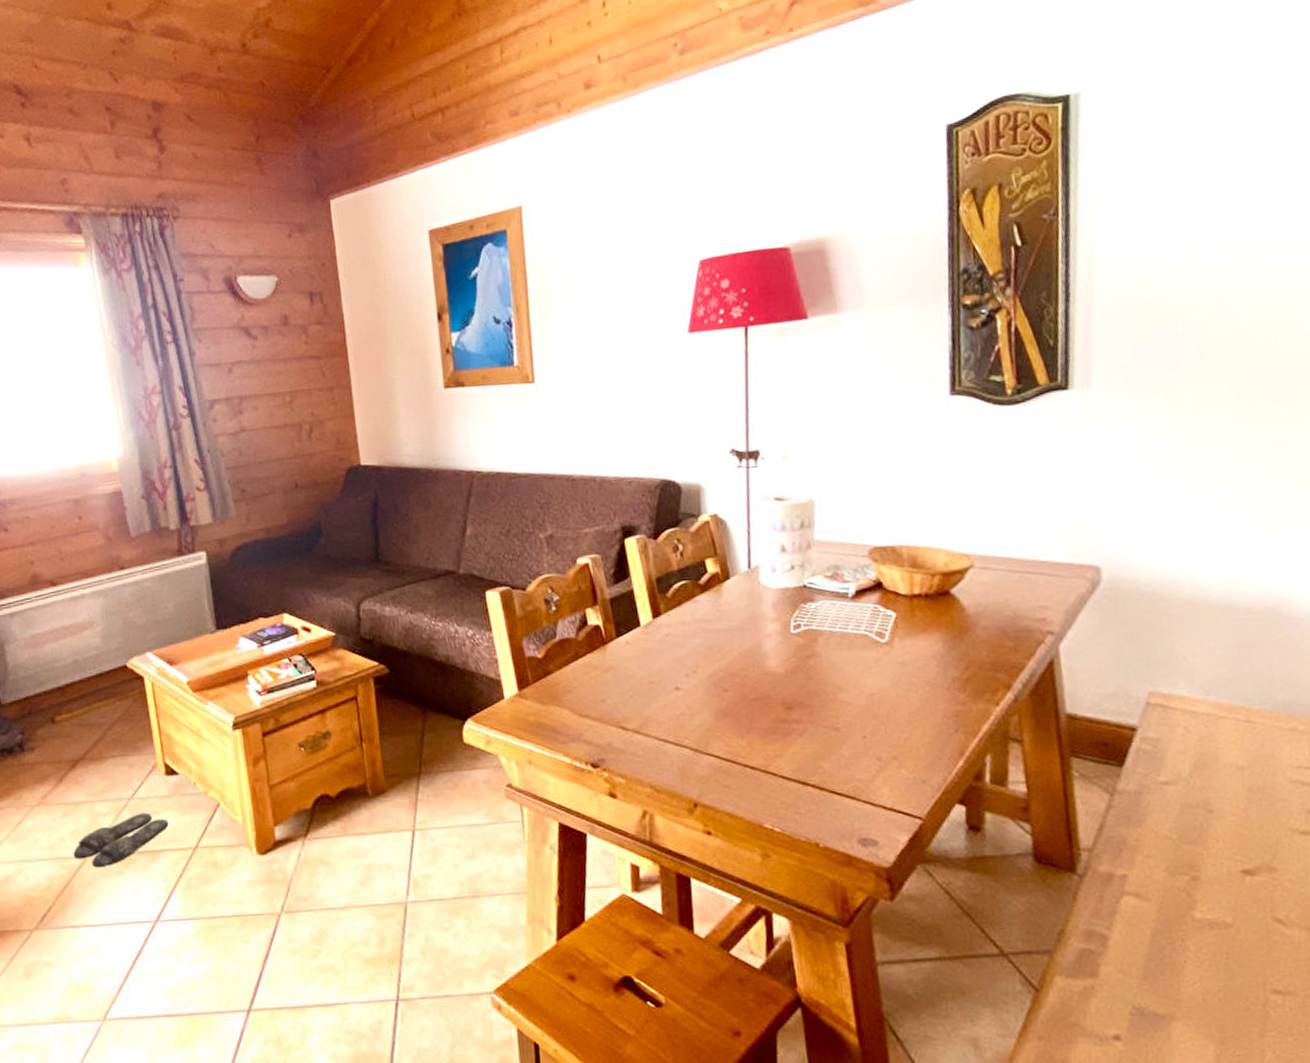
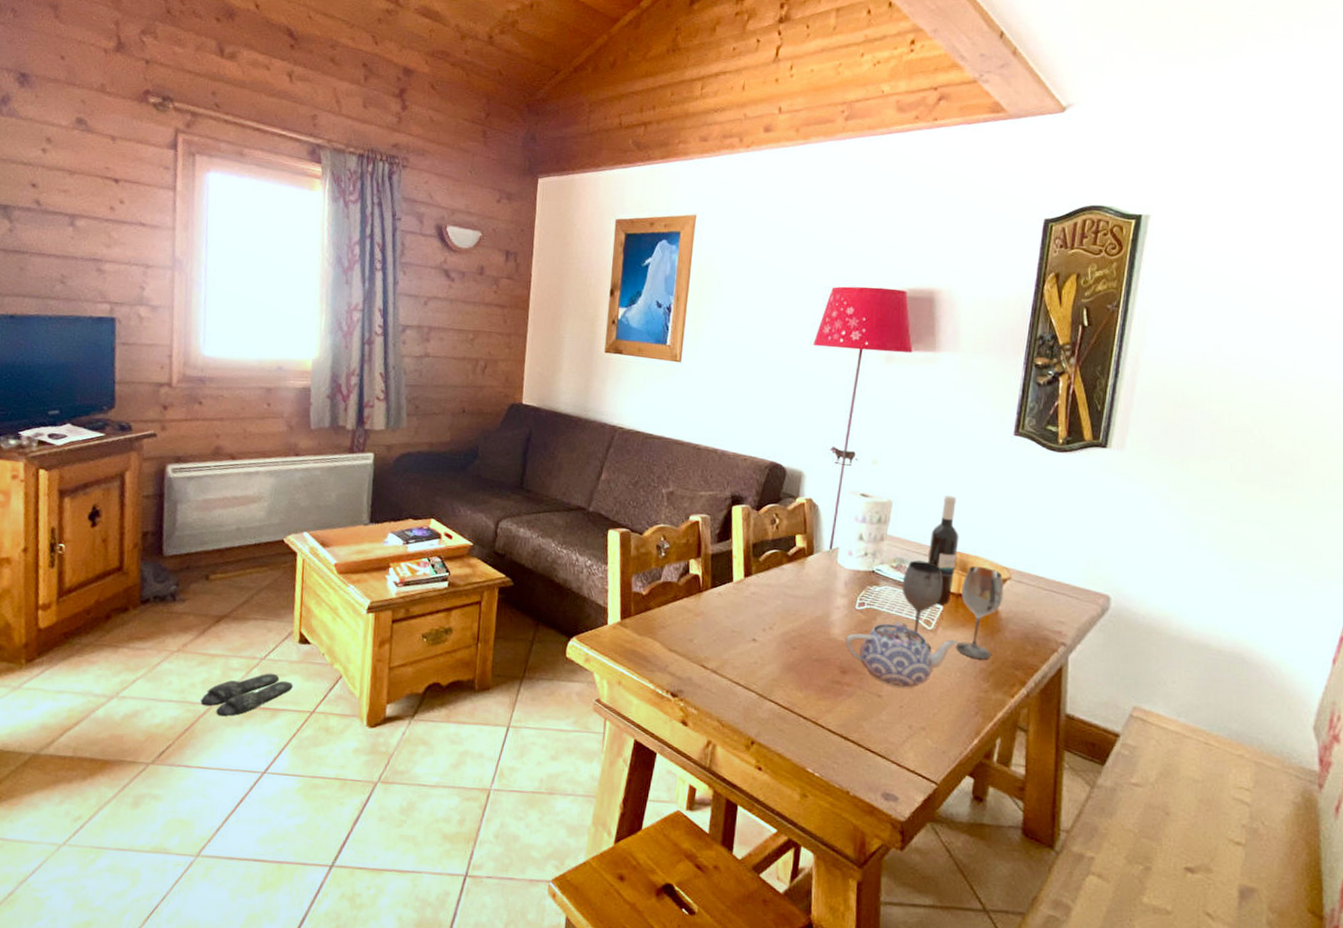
teapot: none [784,639,921,715] -> present [845,622,959,688]
wineglass: none [841,558,968,668] -> present [902,560,1004,659]
wine bottle: none [867,480,904,611] -> present [927,495,959,605]

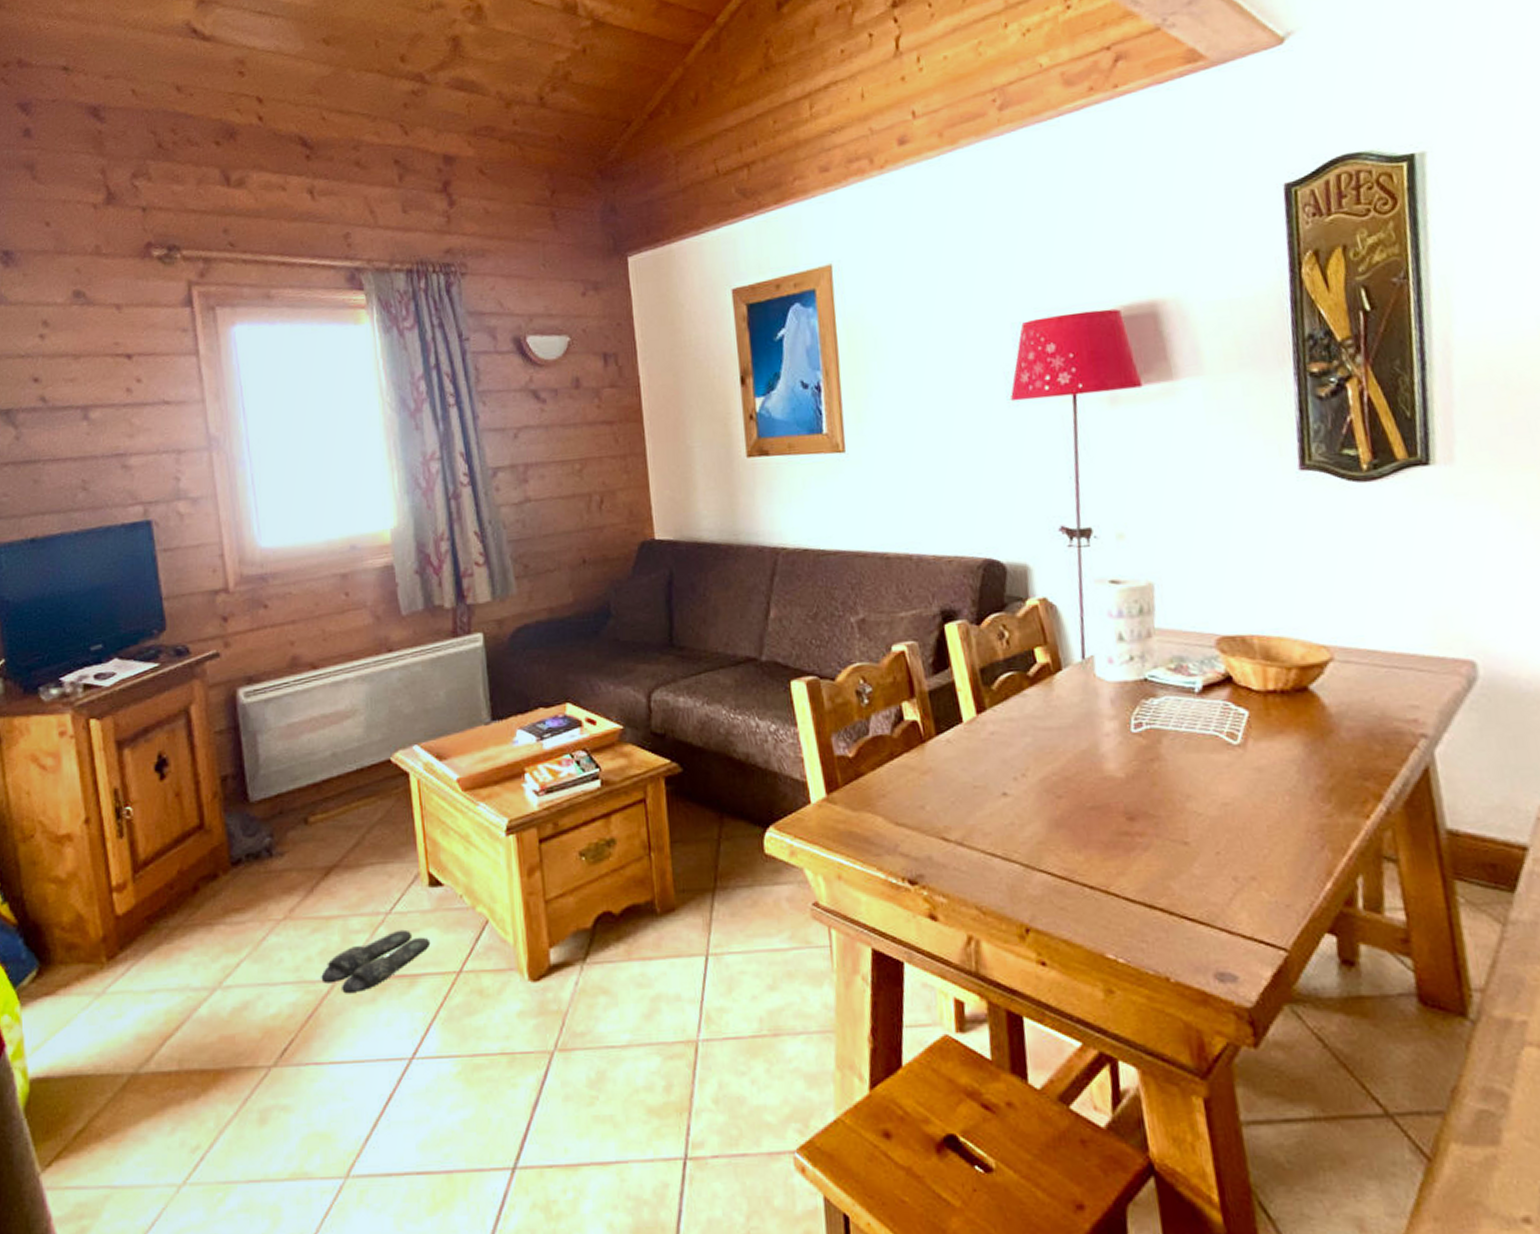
teapot: present [845,622,959,688] -> none [1125,740,1279,828]
wineglass: present [902,560,1004,659] -> none [1187,649,1329,774]
wine bottle: present [927,495,959,605] -> none [1213,562,1257,709]

